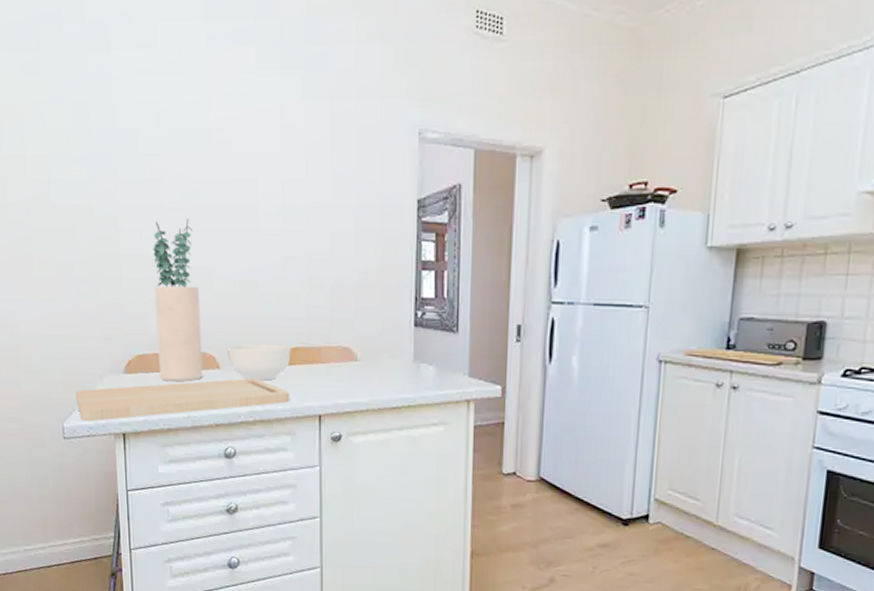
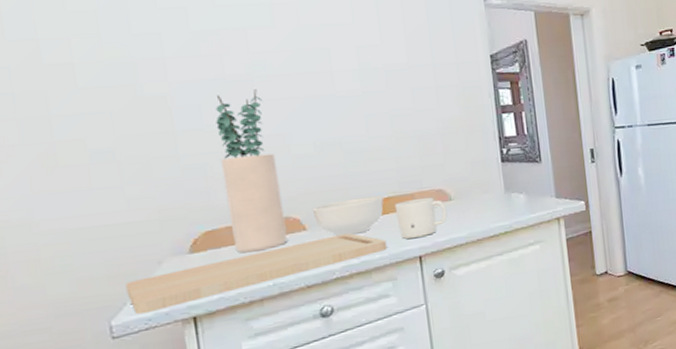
mug: none [301,354,351,396] -> present [394,198,448,239]

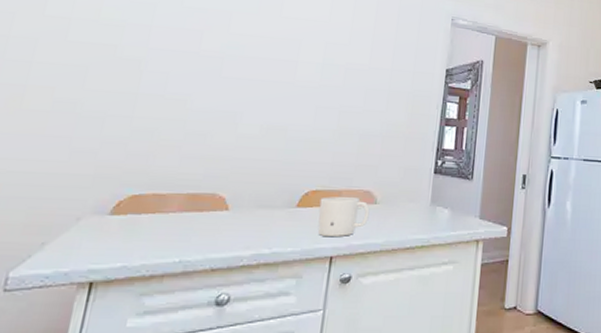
cutting board: present [125,233,388,315] -> none [35,220,303,270]
vase: present [215,89,288,254] -> none [154,66,226,224]
bowl: present [312,195,384,236] -> none [240,185,311,223]

